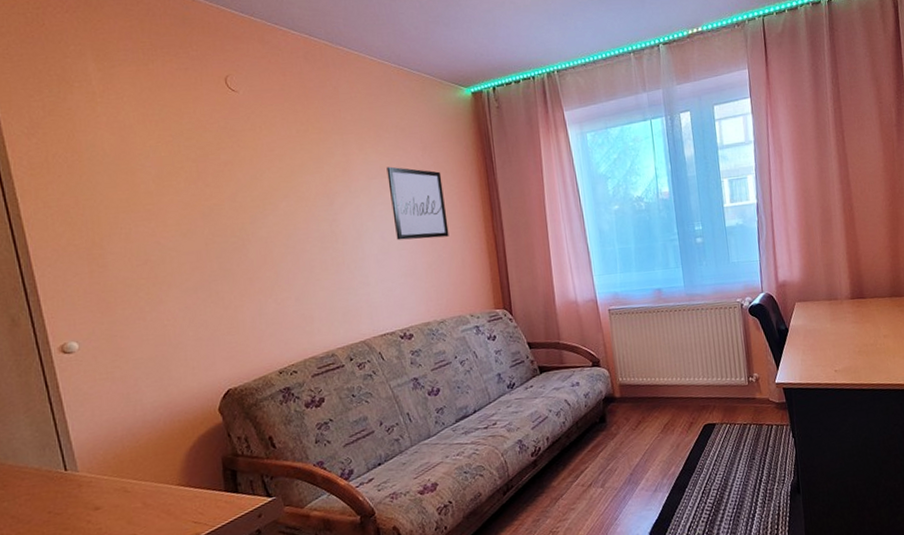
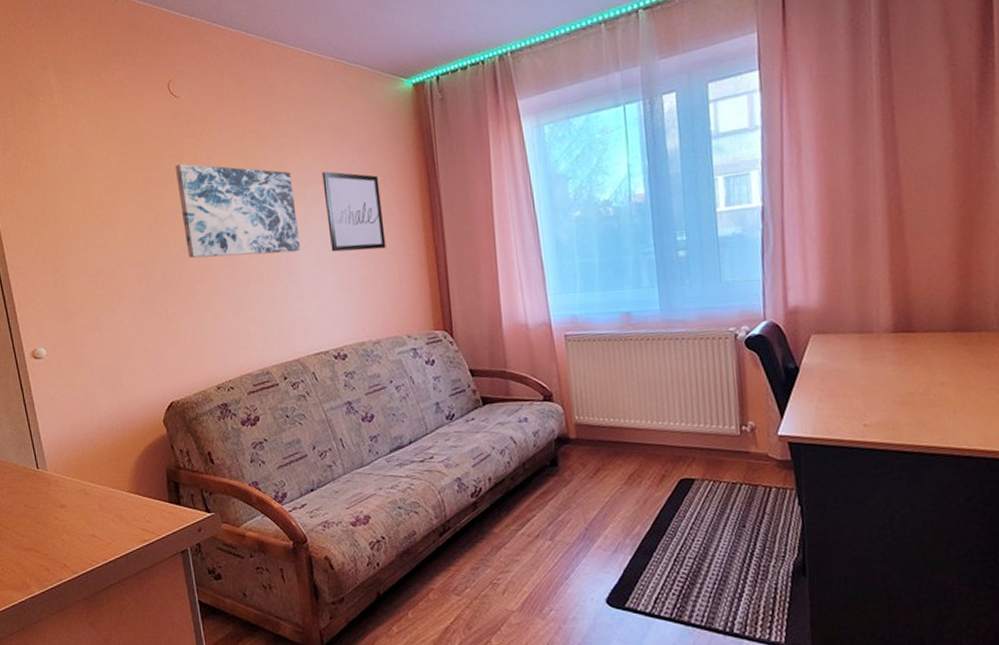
wall art: none [232,155,366,247] -> present [175,163,301,259]

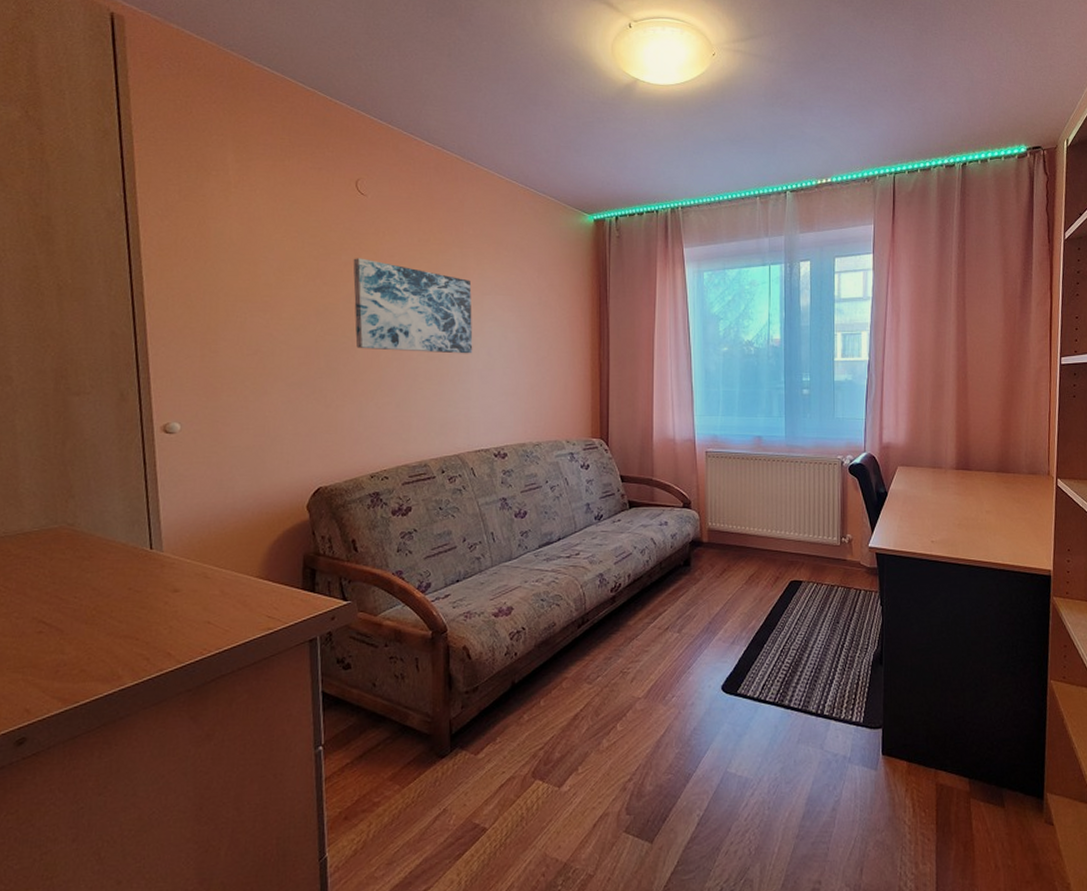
wall art: present [322,171,386,252] -> none [501,284,555,360]

